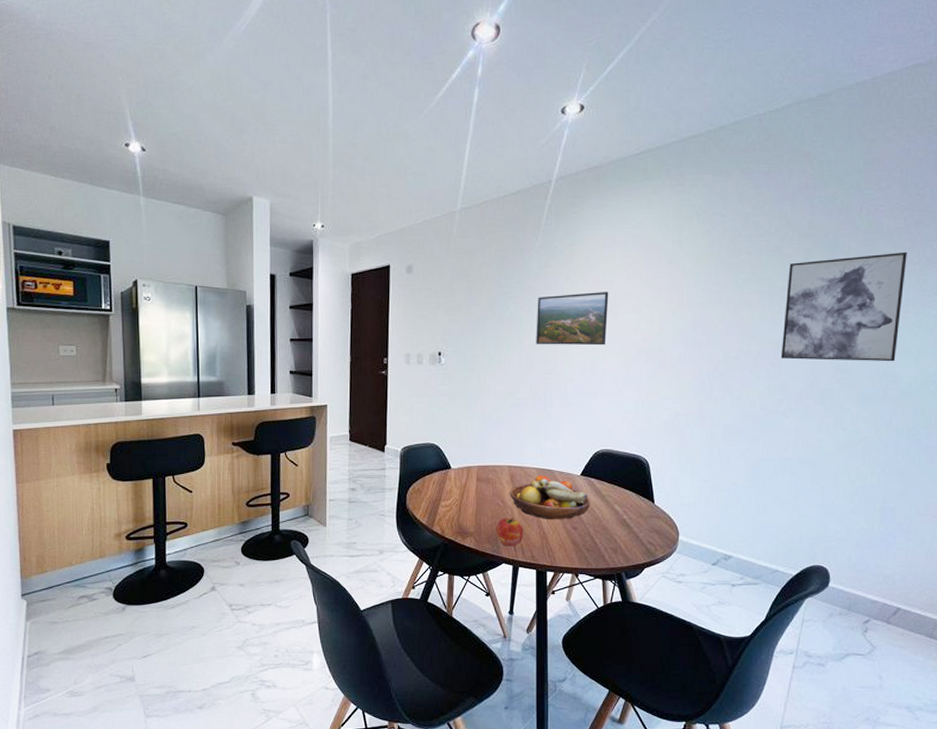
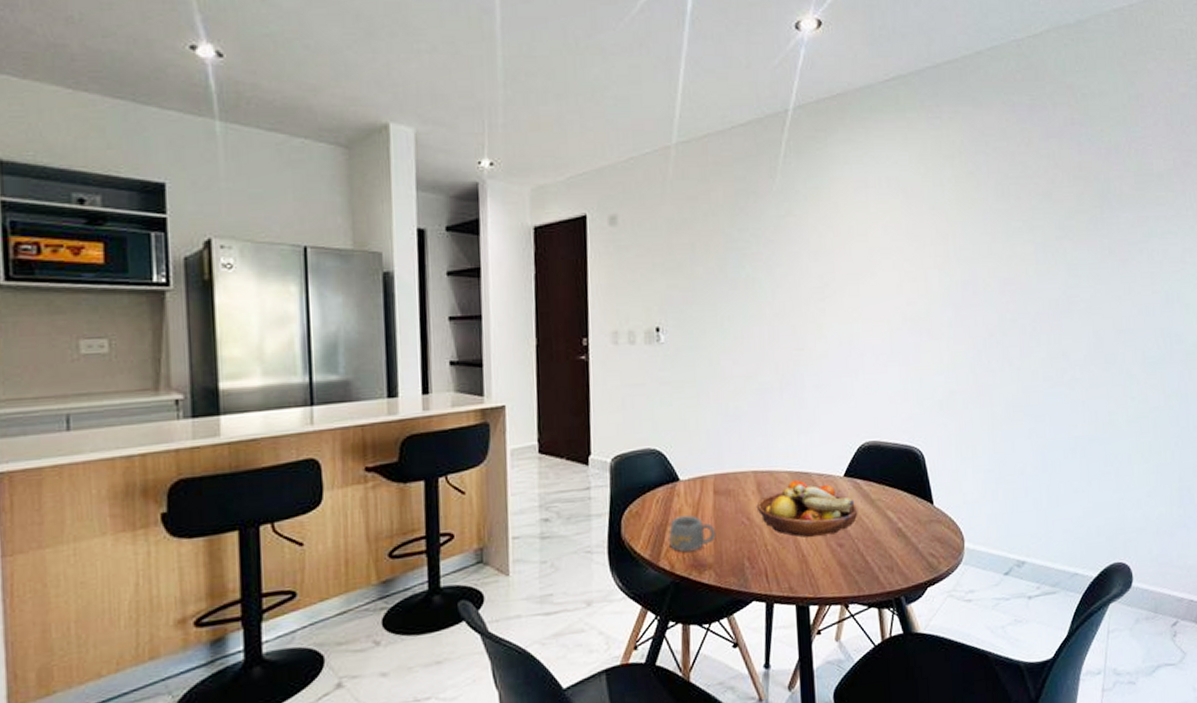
mug: none [441,495,477,522] -> present [669,515,716,553]
apple: present [496,517,524,546] -> none [742,538,778,578]
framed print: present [536,292,609,346] -> none [778,245,865,314]
wall art: present [780,251,907,362] -> none [1060,195,1180,321]

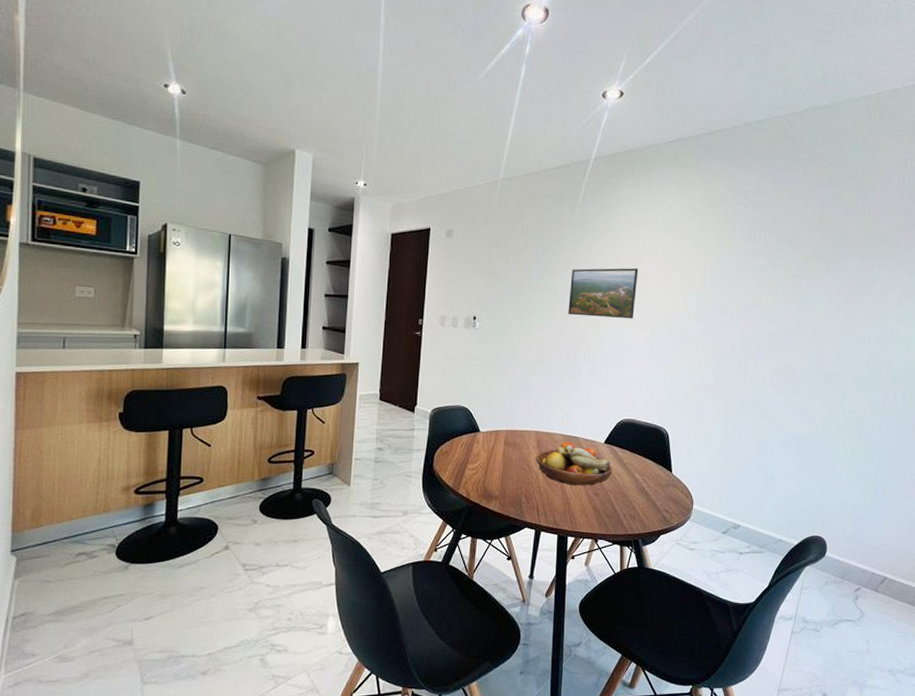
mug: present [669,515,716,553] -> none [468,458,503,485]
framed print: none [778,245,865,314] -> present [568,268,639,319]

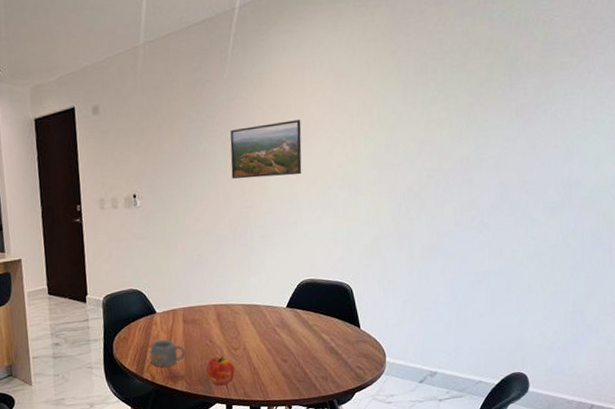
mug: none [468,458,503,485] -> present [149,339,186,367]
apple: none [520,482,547,511] -> present [206,356,235,386]
fruit bowl: present [535,441,613,486] -> none [217,310,299,355]

